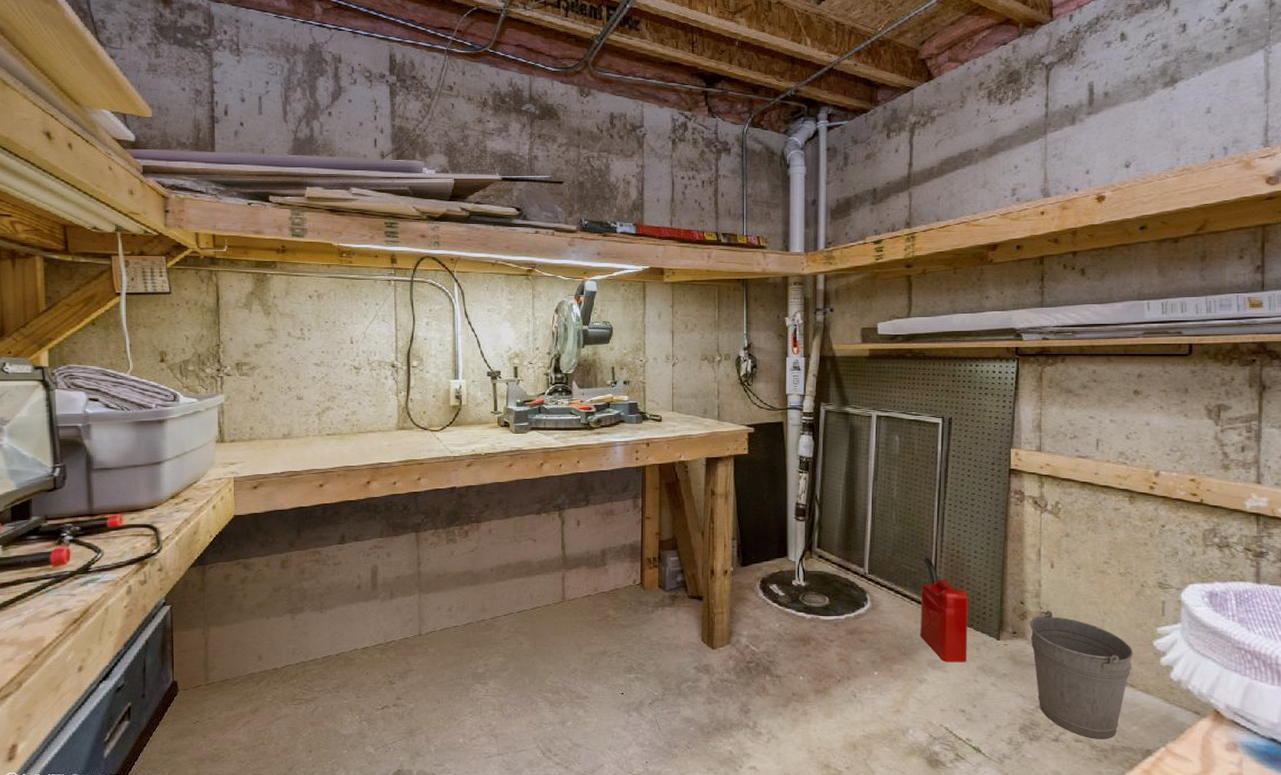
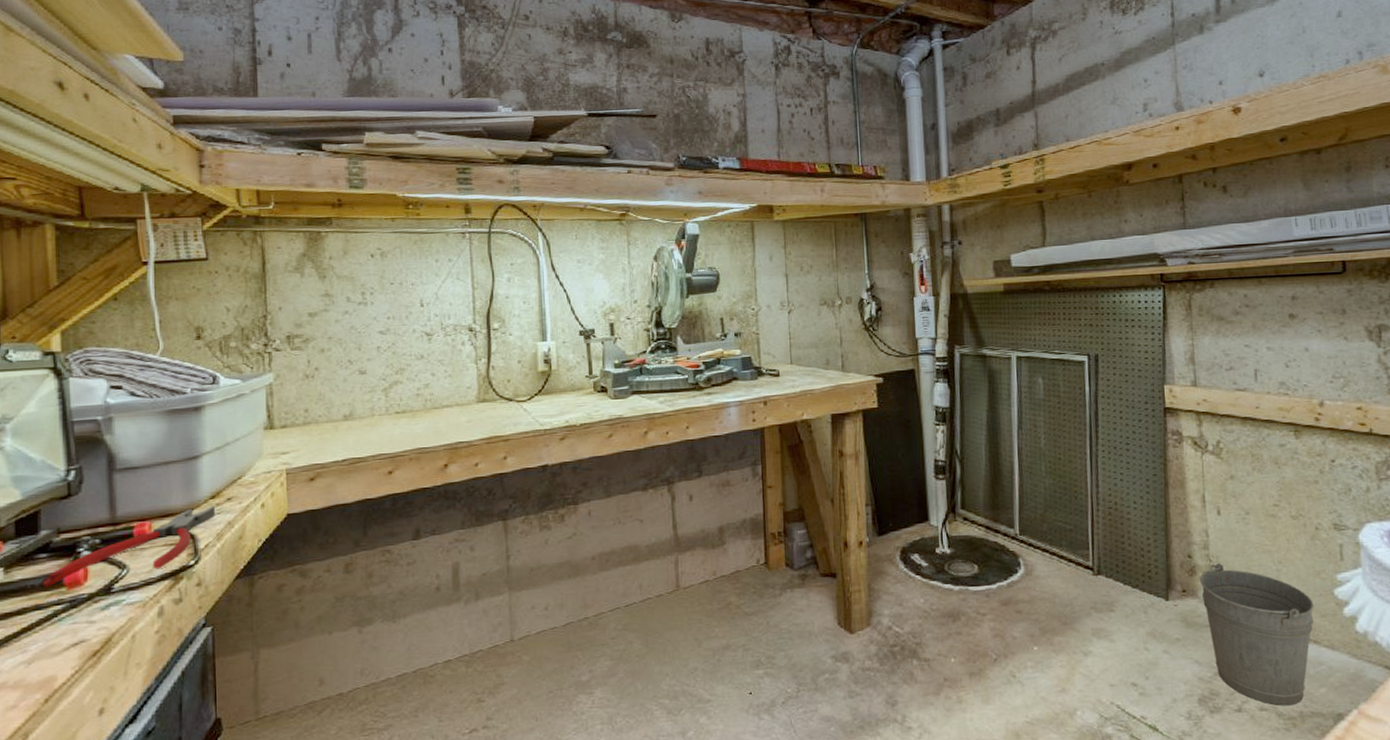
pliers: none [32,505,175,564] -> present [41,506,216,588]
fuel can: present [920,557,968,662] -> none [1078,512,1135,629]

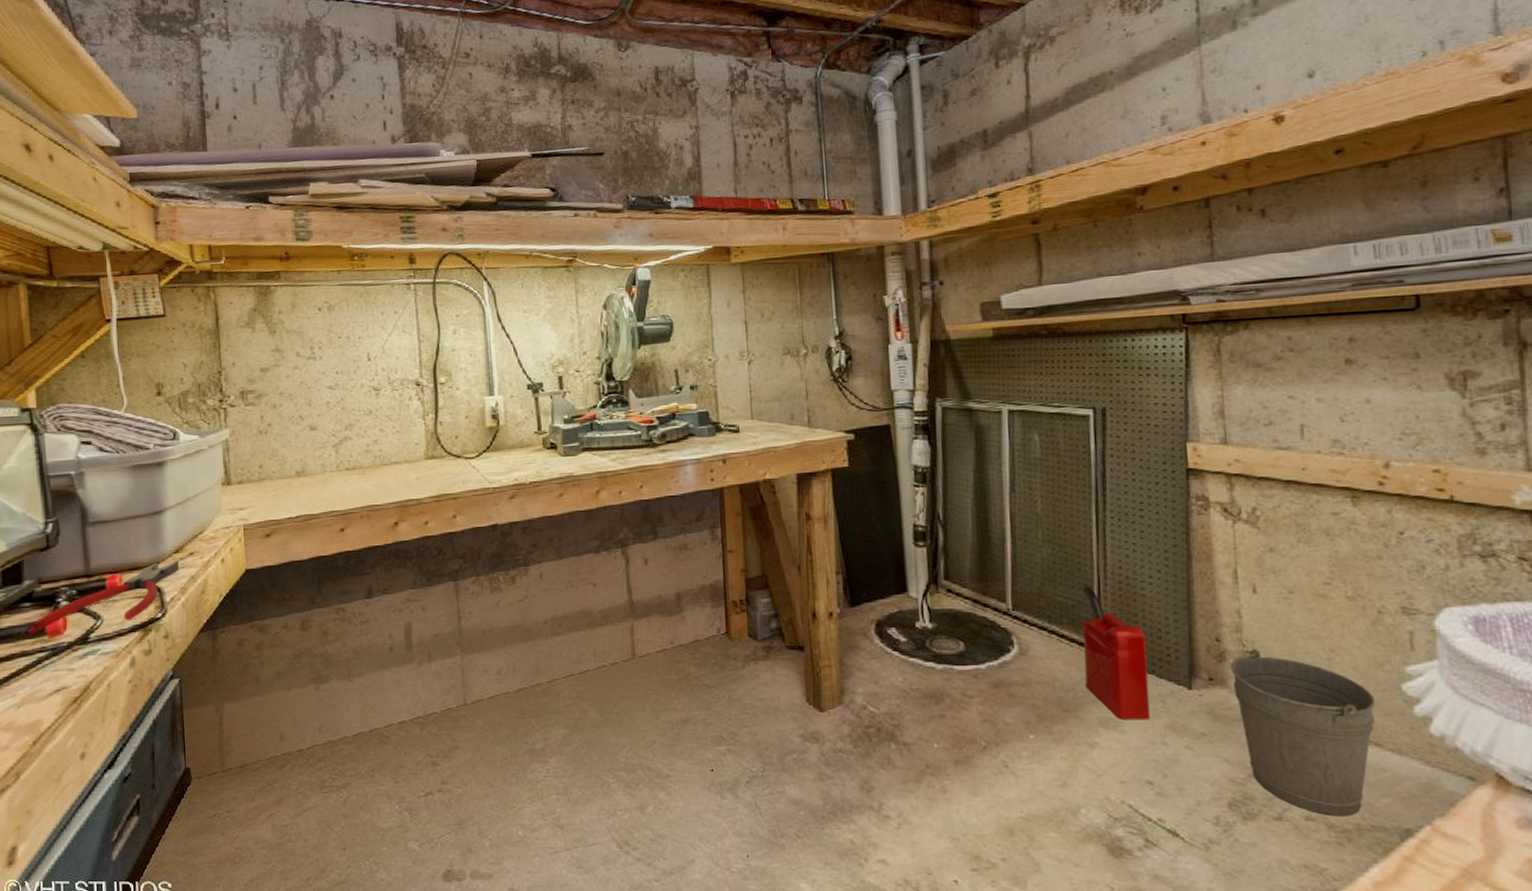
fuel can: none [1078,512,1135,629] -> present [1082,586,1151,719]

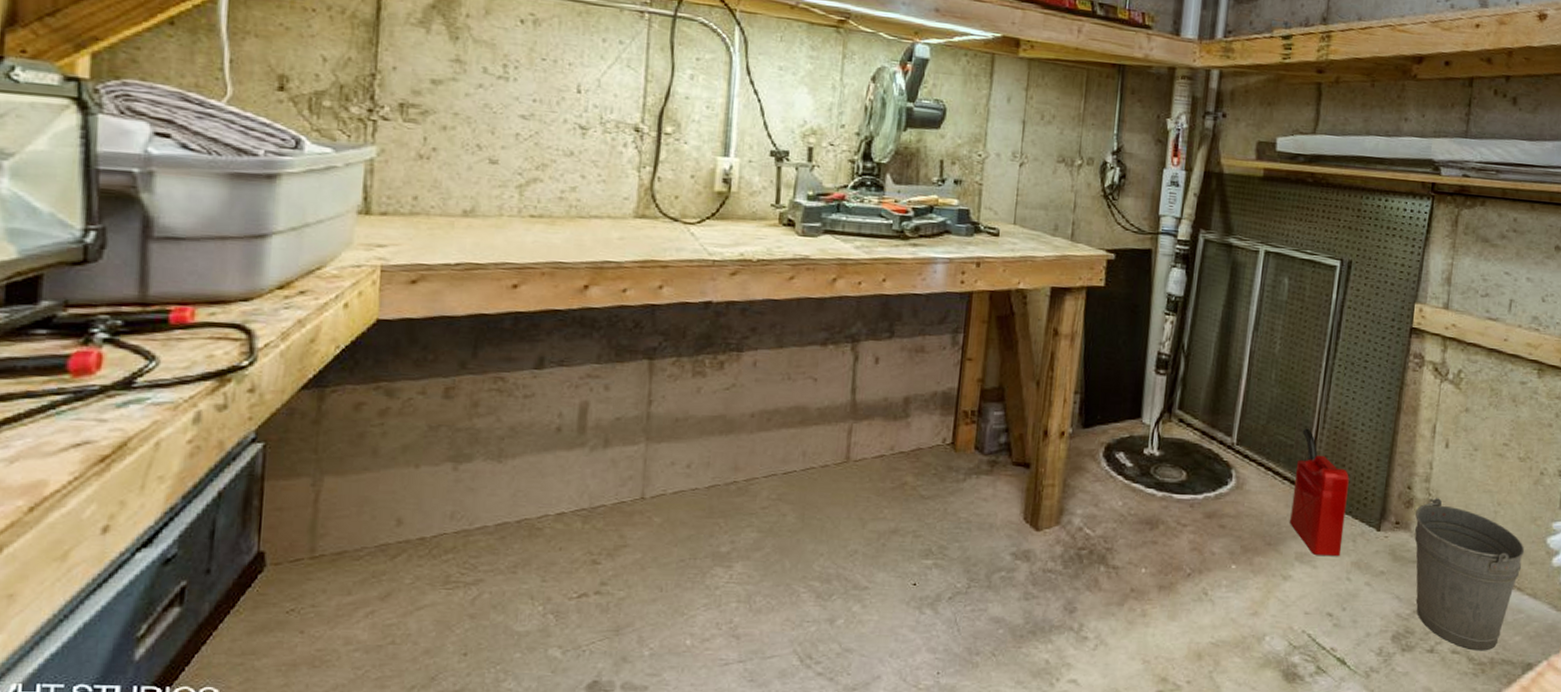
pliers: present [26,560,180,635] -> none [36,297,283,372]

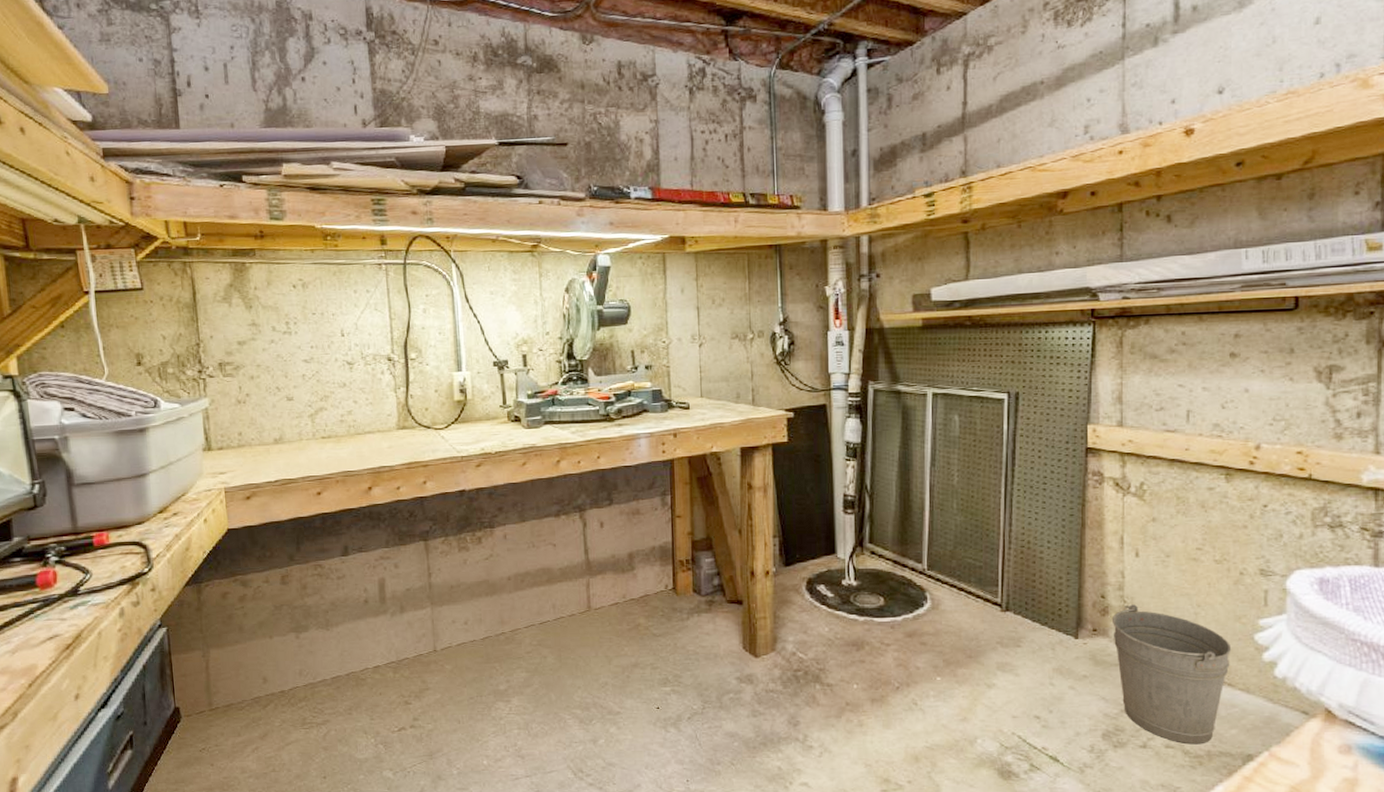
fuel can: present [1290,428,1349,556] -> none [987,549,1042,664]

